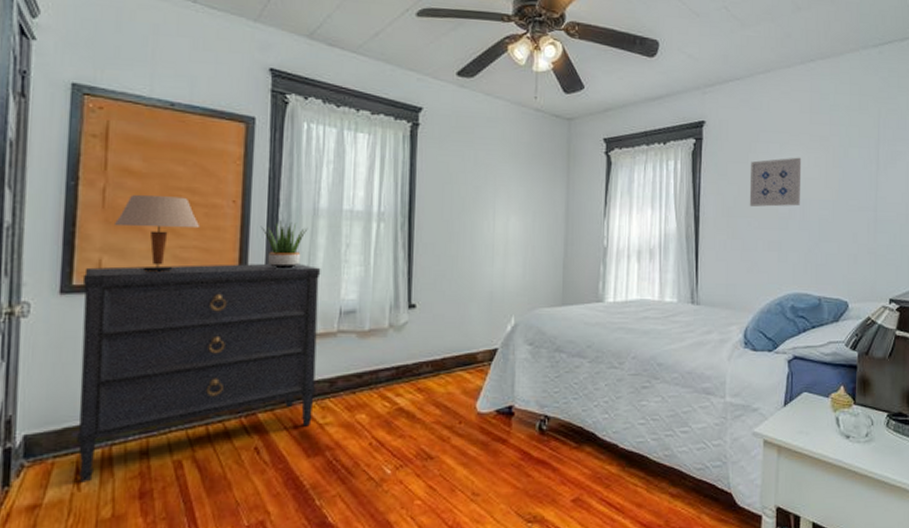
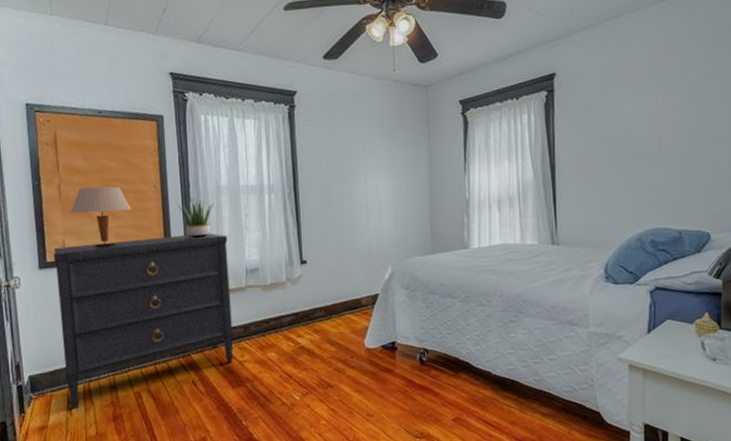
wall art: present [749,157,802,207] -> none [603,97,657,150]

